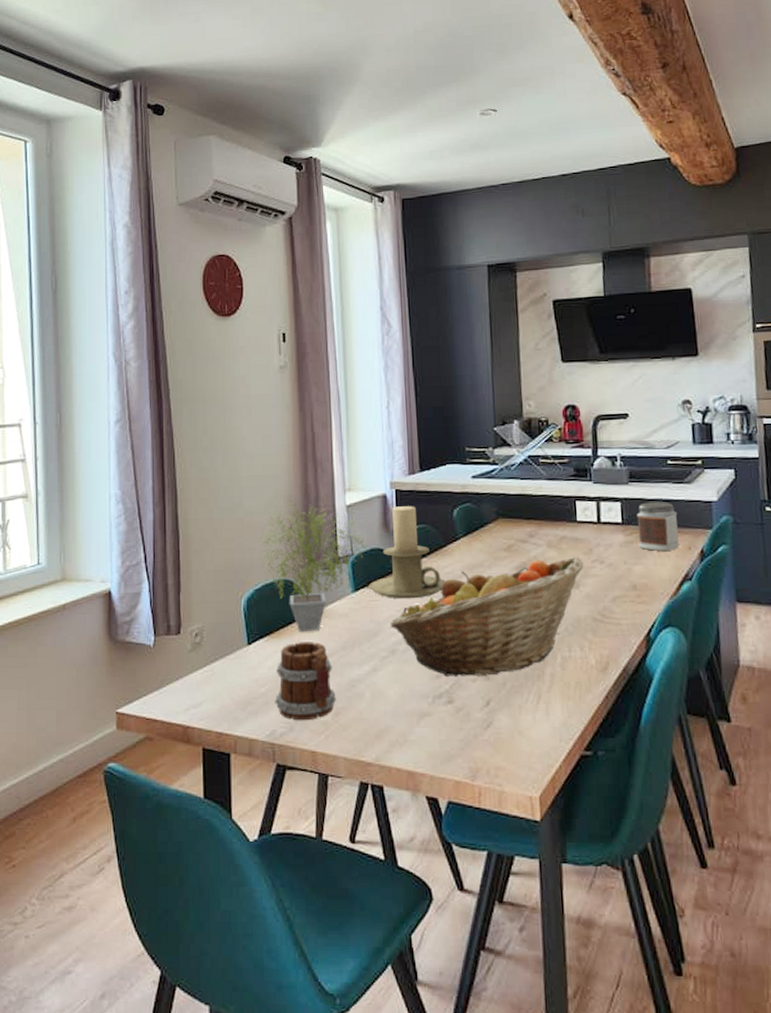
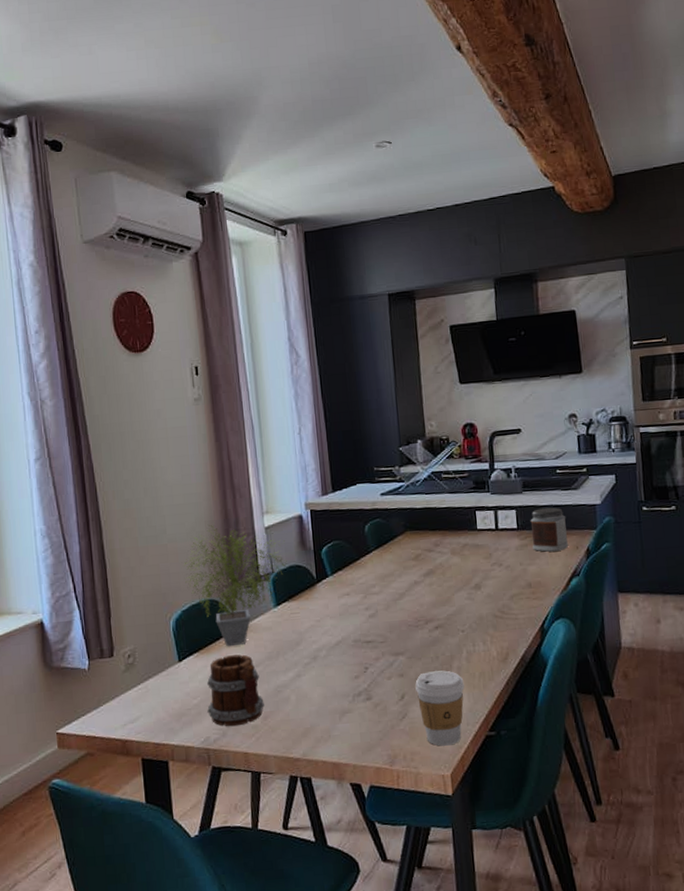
candle holder: present [368,506,446,599] -> none [289,524,360,610]
fruit basket: present [391,557,584,676] -> none [311,562,485,677]
coffee cup: none [502,676,558,763] -> present [415,670,465,746]

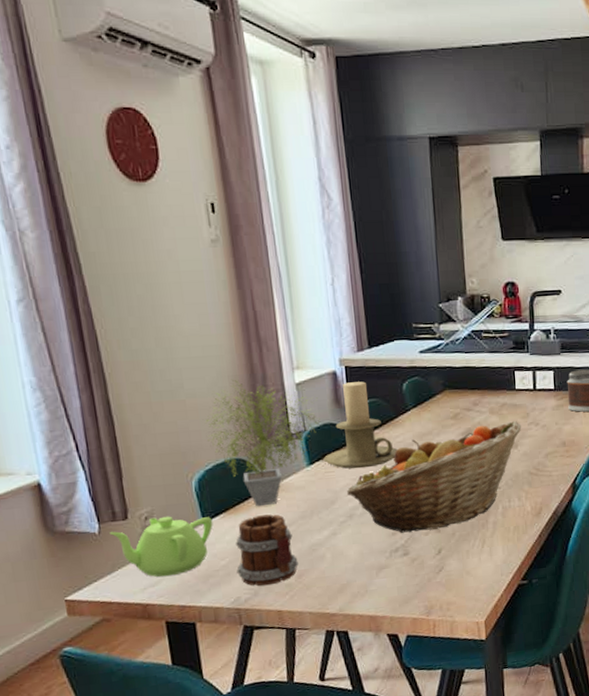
teapot: none [98,654,187,714] -> present [110,516,213,577]
candle holder: none [289,524,360,610] -> present [323,381,398,469]
fruit basket: none [311,562,485,677] -> present [347,421,522,533]
coffee cup: present [415,670,465,746] -> none [452,525,500,596]

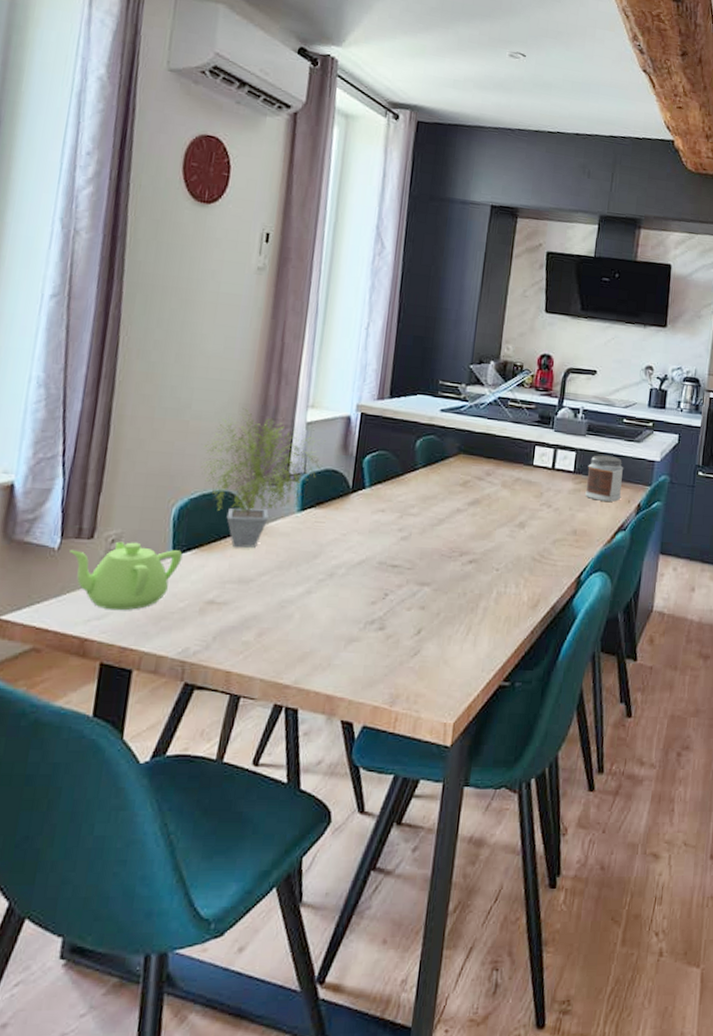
mug: present [236,514,298,586] -> none [193,557,264,640]
candle holder: present [323,381,398,469] -> none [316,430,397,524]
fruit basket: present [347,421,522,533] -> none [333,497,533,605]

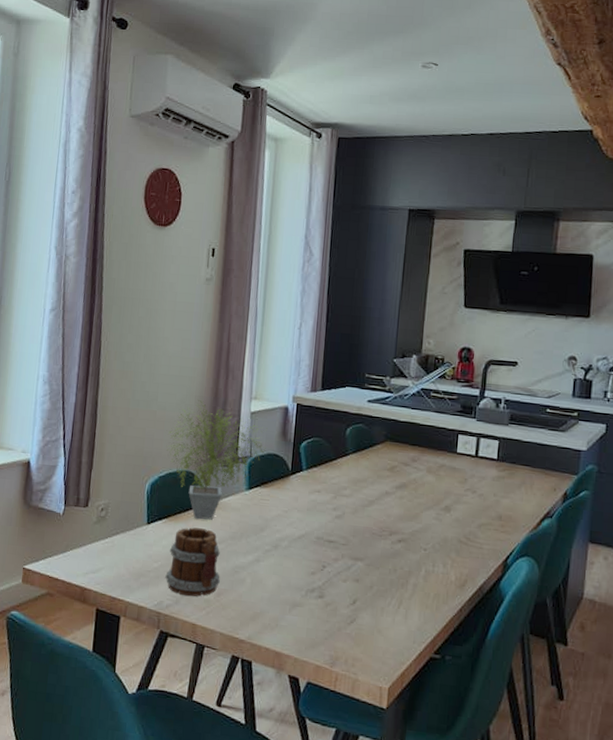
teapot: present [70,541,183,611] -> none [71,510,155,567]
mug: none [193,557,264,640] -> present [165,527,220,597]
jar: present [585,455,624,502] -> none [509,443,549,489]

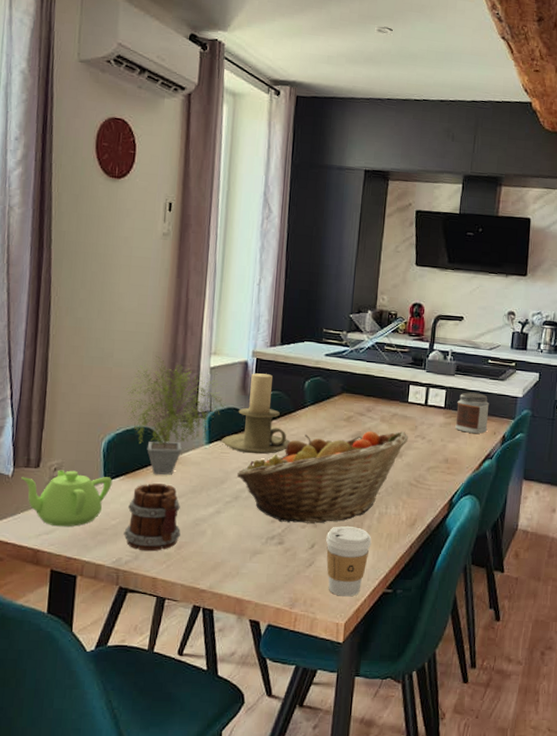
teapot: none [71,510,155,567] -> present [21,469,112,527]
candle holder: none [261,419,331,503] -> present [221,373,290,455]
fruit basket: none [277,482,458,578] -> present [237,431,409,524]
coffee cup: none [368,582,418,659] -> present [326,526,372,597]
jar: none [509,443,549,489] -> present [455,392,490,434]

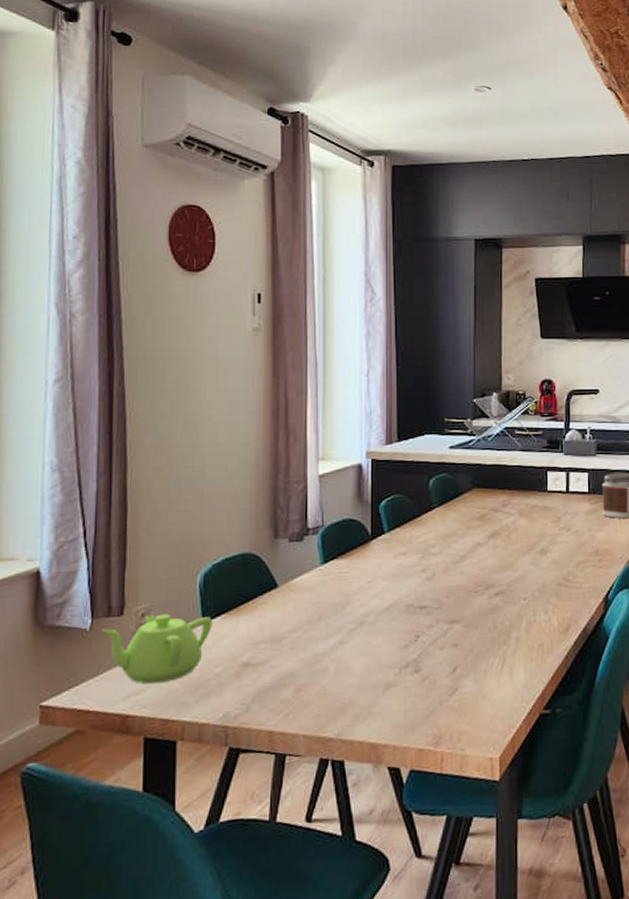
potted plant: present [124,356,227,475] -> none [220,469,340,608]
mug: present [124,483,181,552] -> none [230,617,298,701]
candle holder: present [221,373,290,455] -> none [338,476,418,570]
fruit basket: present [237,431,409,524] -> none [360,525,552,646]
coffee cup: present [326,526,372,597] -> none [469,641,522,725]

